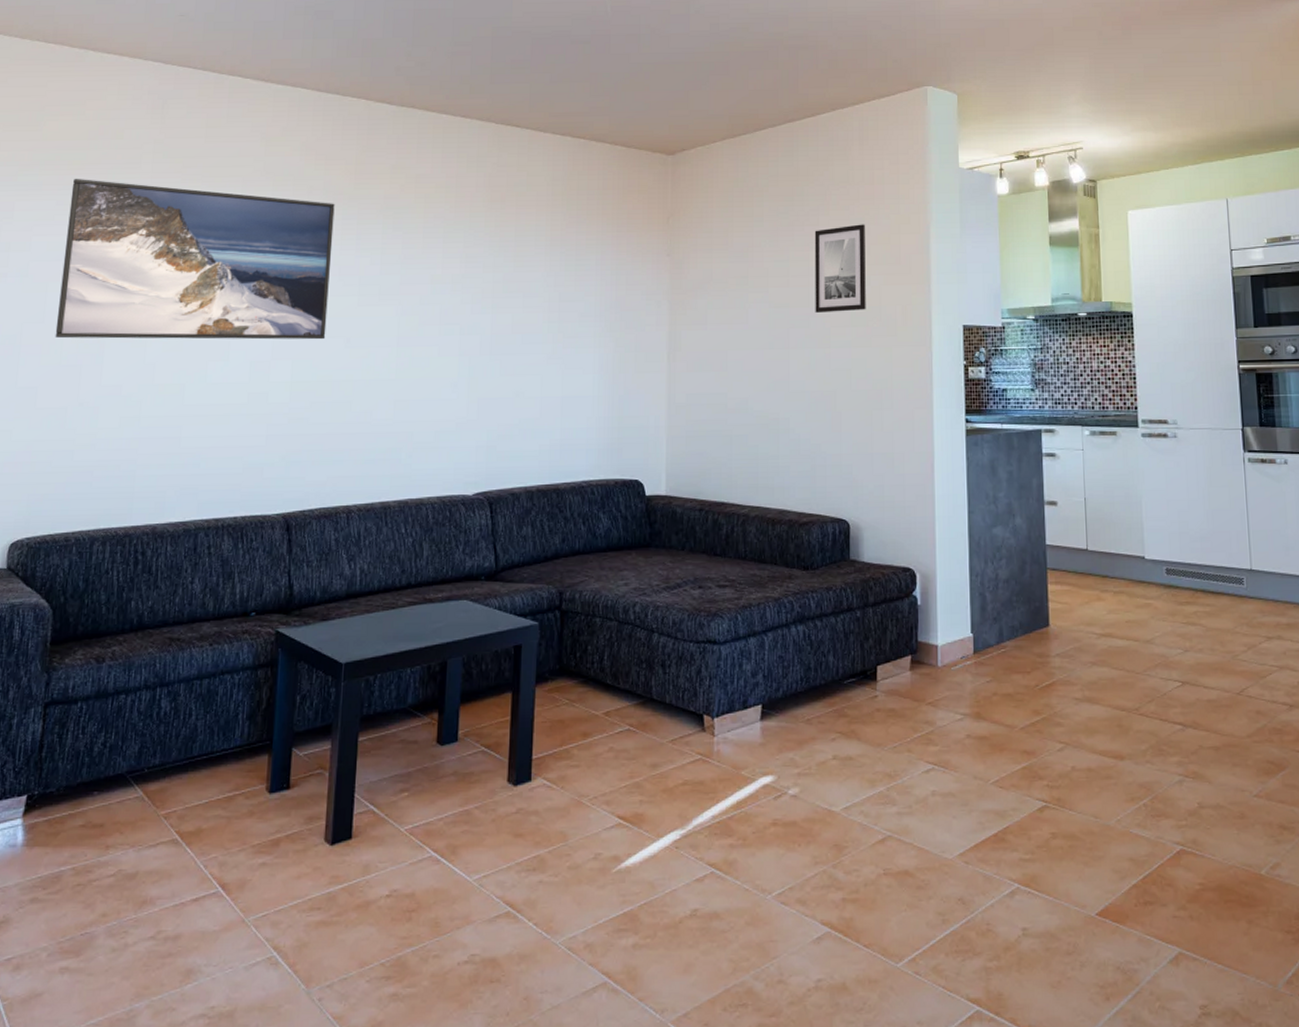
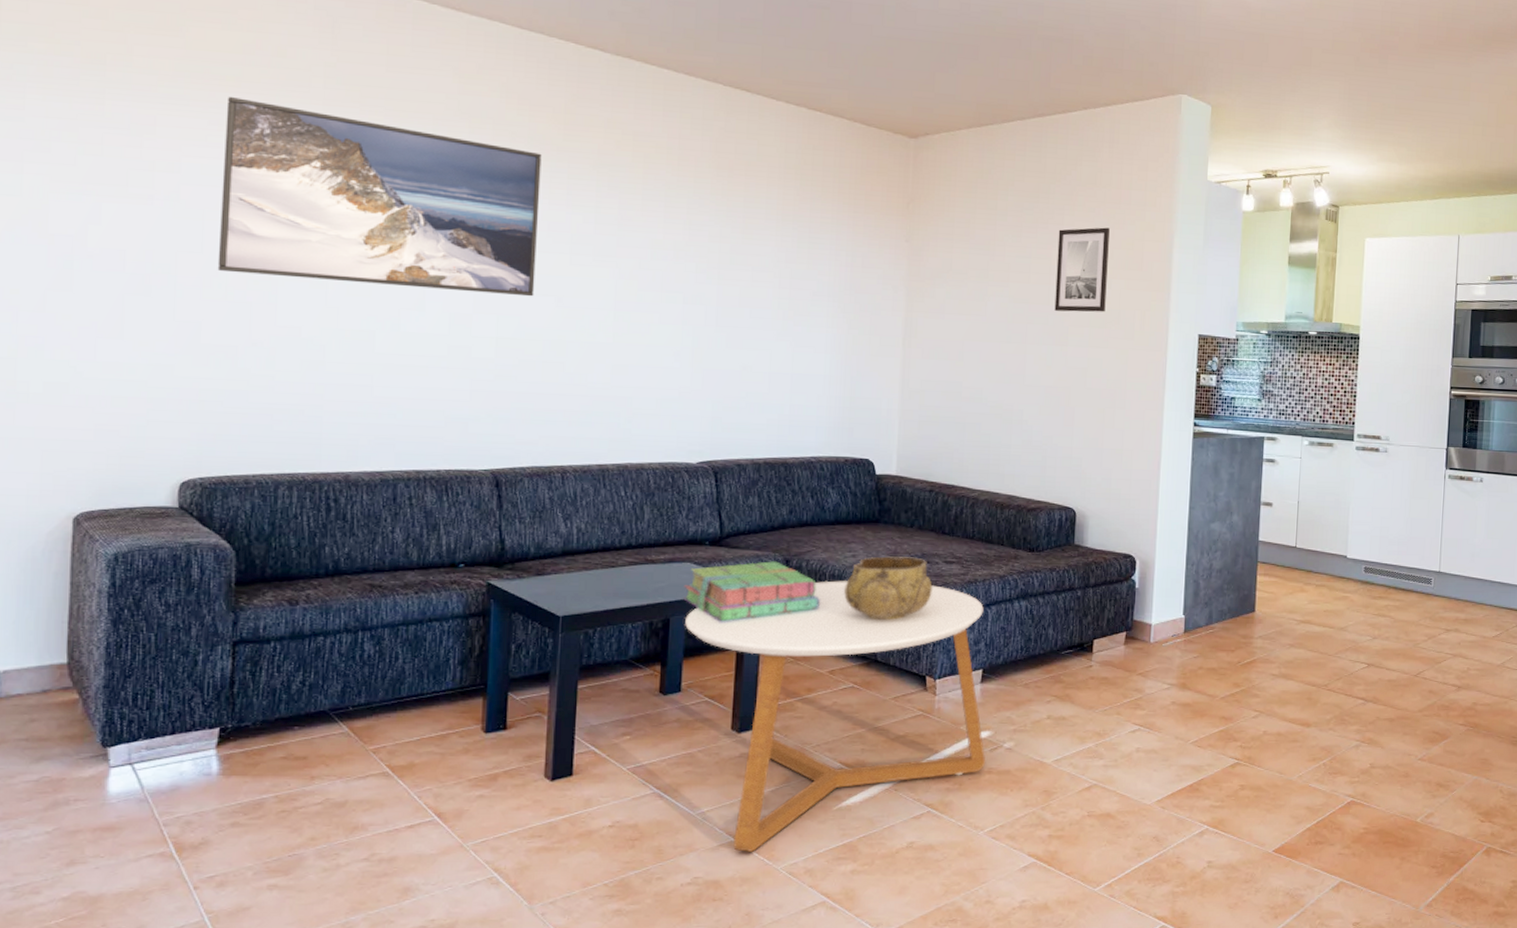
stack of books: none [460,594,594,664] -> present [683,561,820,623]
coffee table: none [462,612,769,924] -> present [685,580,985,852]
decorative bowl: none [618,582,706,654] -> present [844,556,933,621]

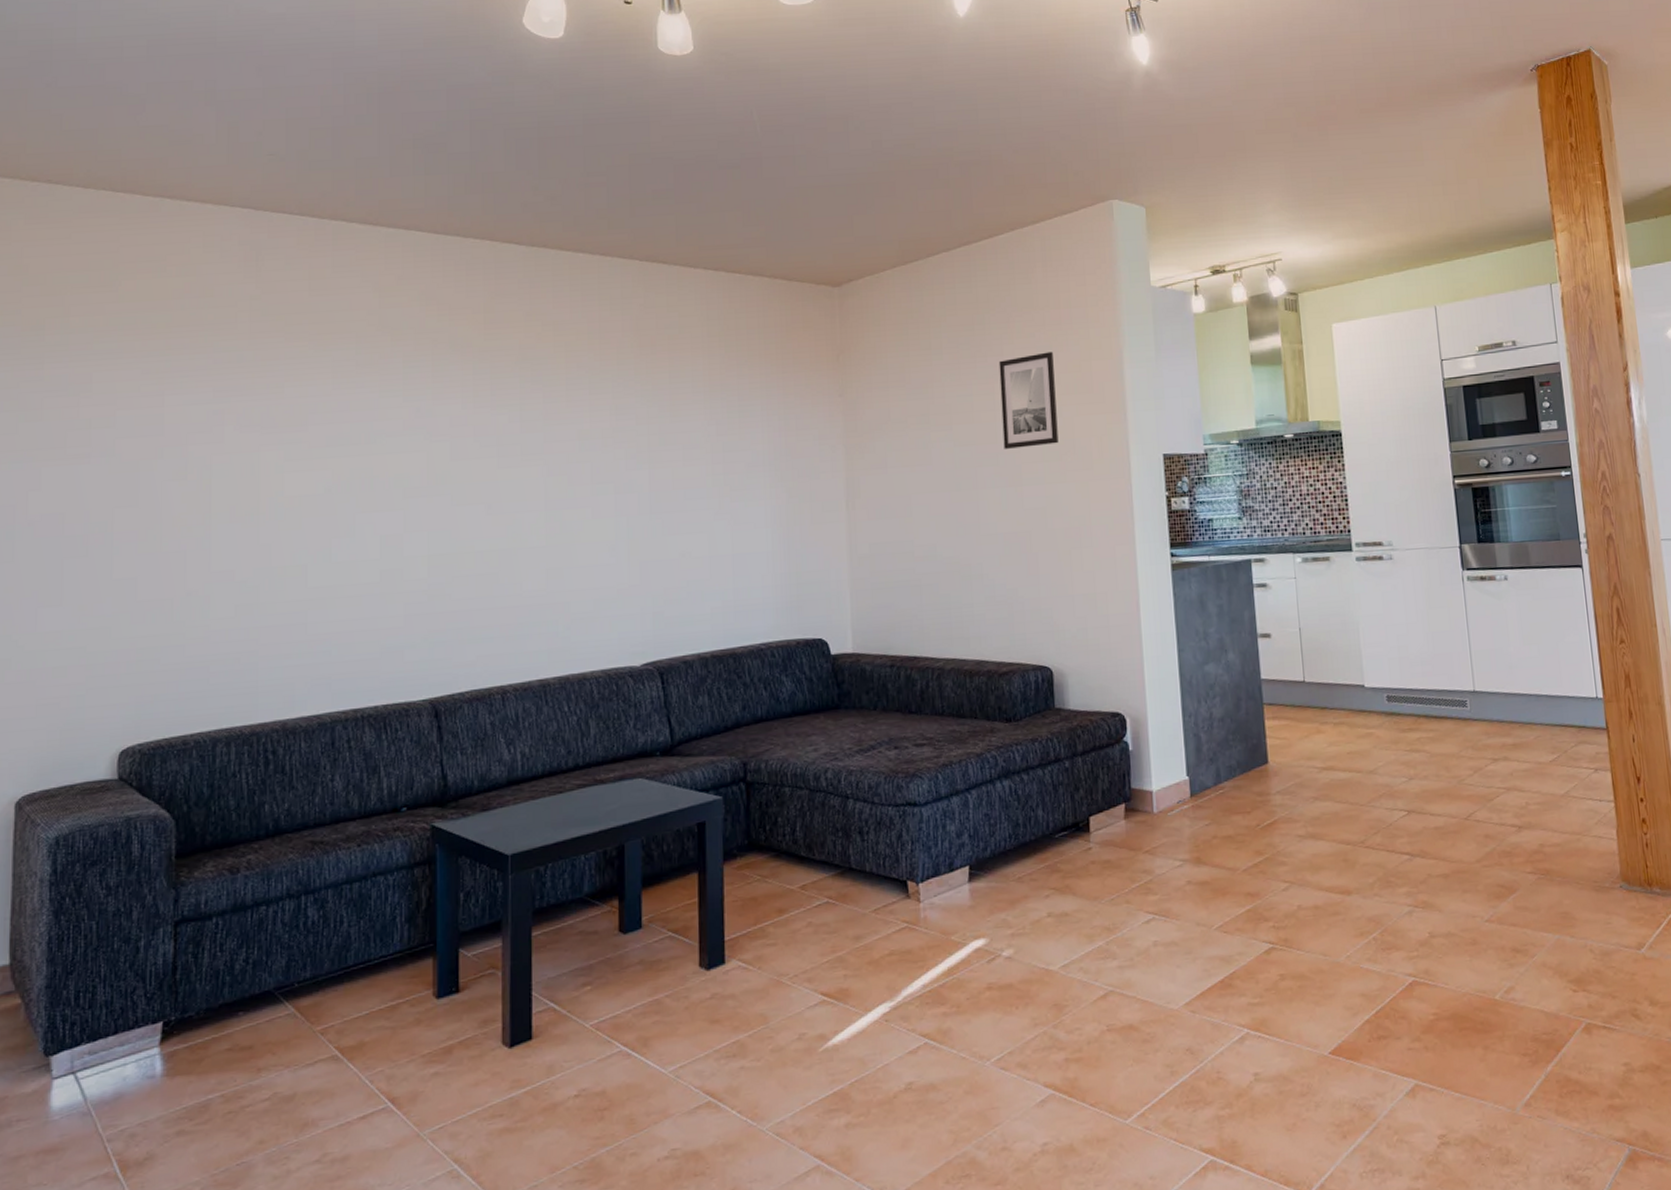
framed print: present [217,97,542,297] -> none [152,343,464,523]
stack of books: present [683,561,820,623] -> none [637,766,784,844]
coffee table: present [685,580,985,852] -> none [641,773,983,1114]
decorative bowl: present [844,556,933,621] -> none [809,743,905,822]

